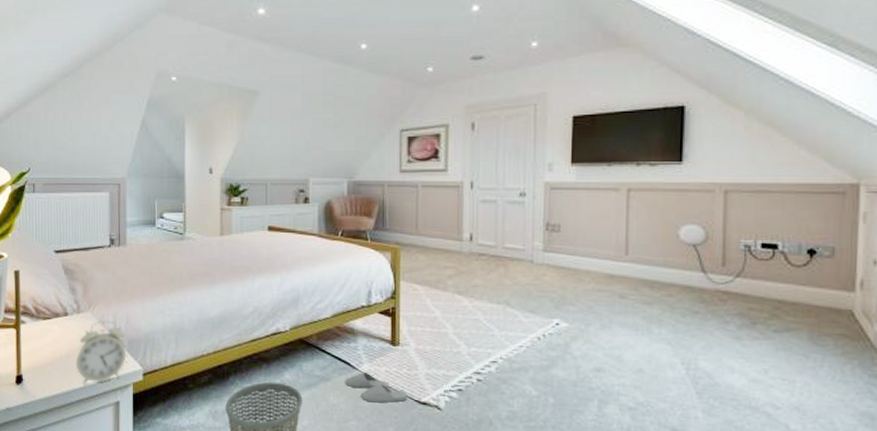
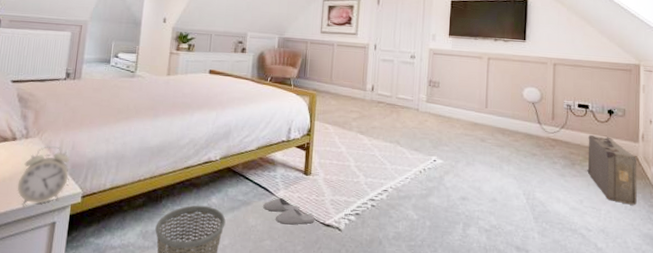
suitcase: none [775,283,852,375] -> present [587,134,637,205]

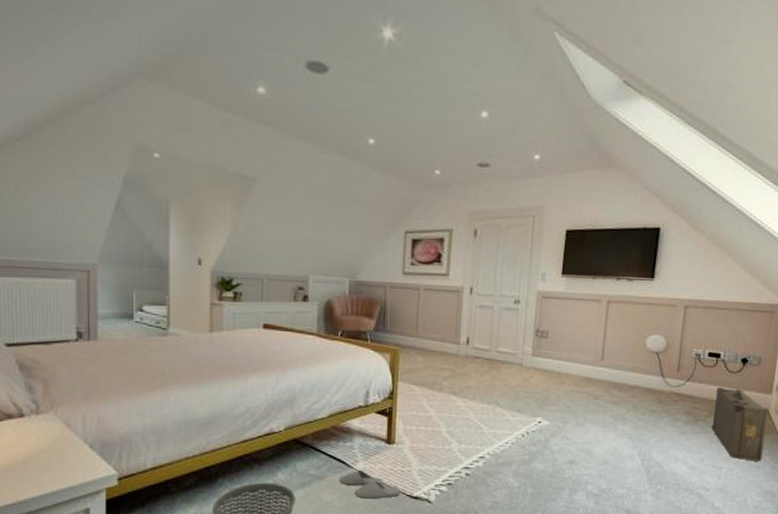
alarm clock: present [17,146,70,205] -> none [34,422,98,491]

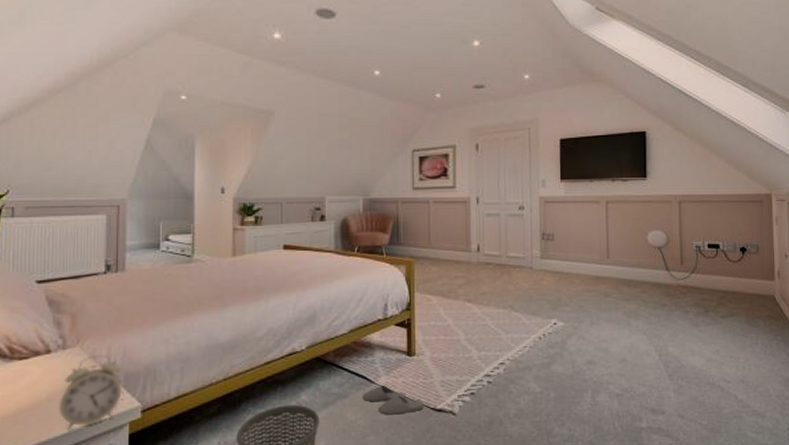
alarm clock: none [34,422,98,491] -> present [58,355,122,429]
suitcase: present [711,387,768,462] -> none [721,276,776,349]

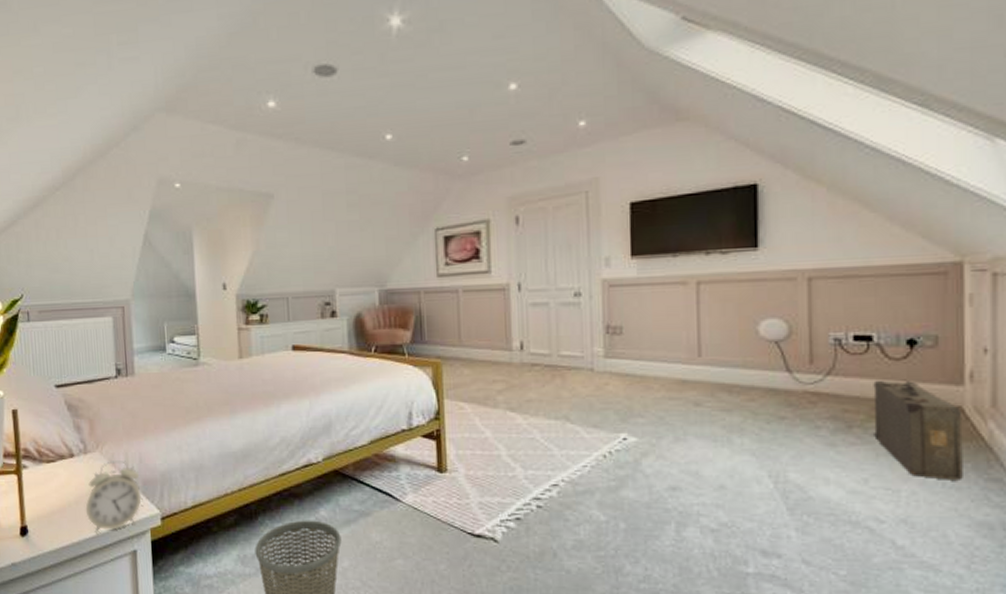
slippers: present [363,384,424,415] -> none [388,503,459,538]
suitcase: none [721,276,776,349] -> present [873,380,963,480]

